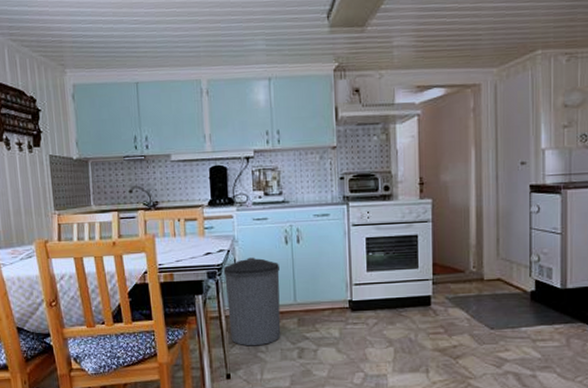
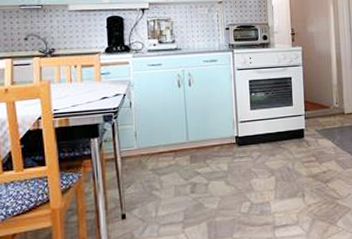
trash can: present [223,257,281,346] -> none [119,100,175,185]

